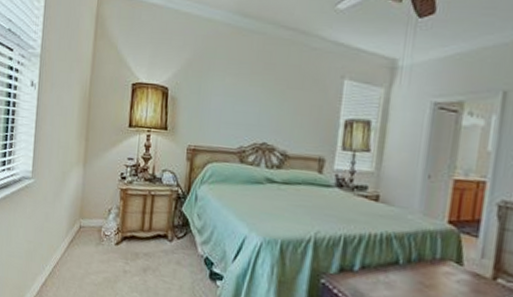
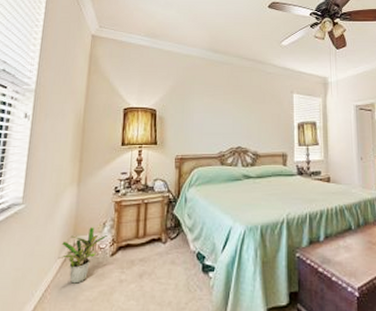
potted plant: none [65,211,113,266] -> present [58,226,108,284]

